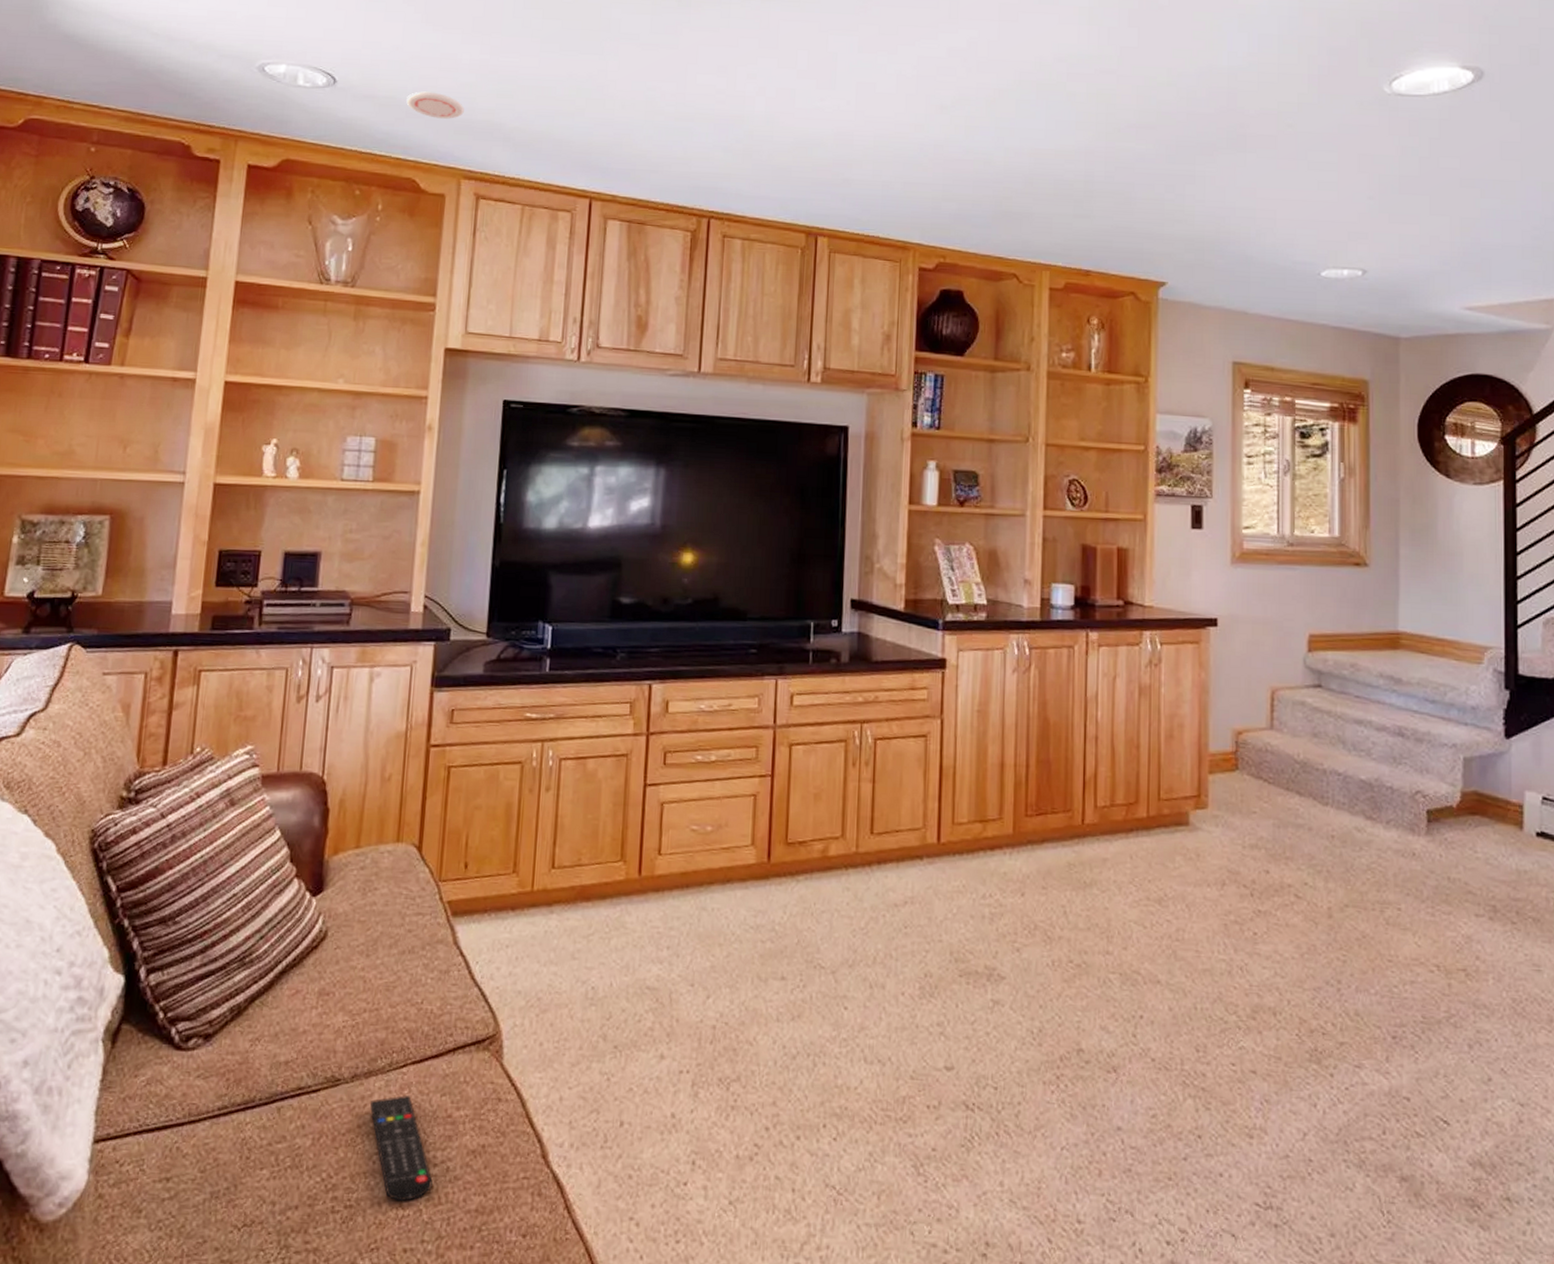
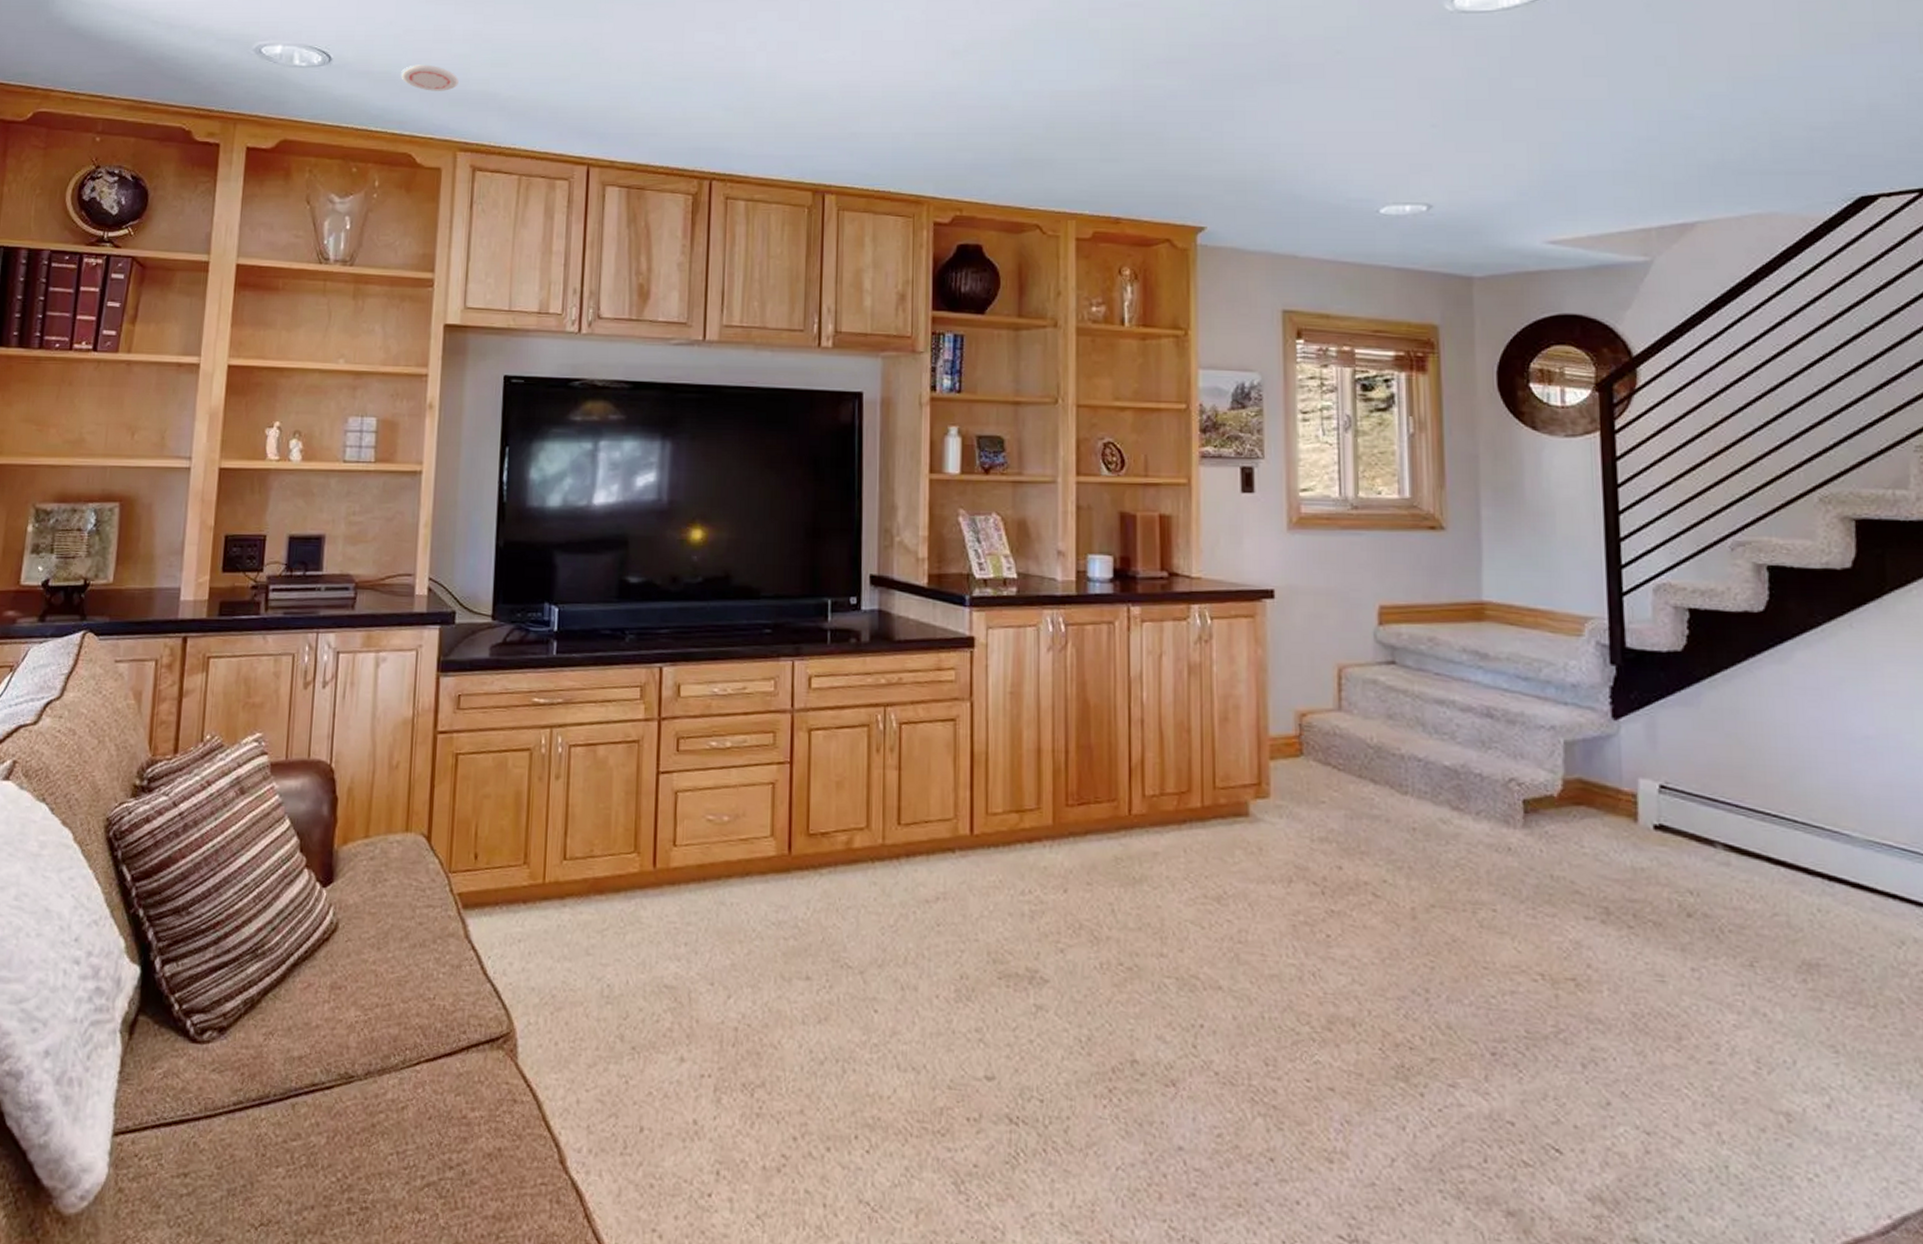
remote control: present [370,1095,433,1202] -> none [384,1094,449,1205]

